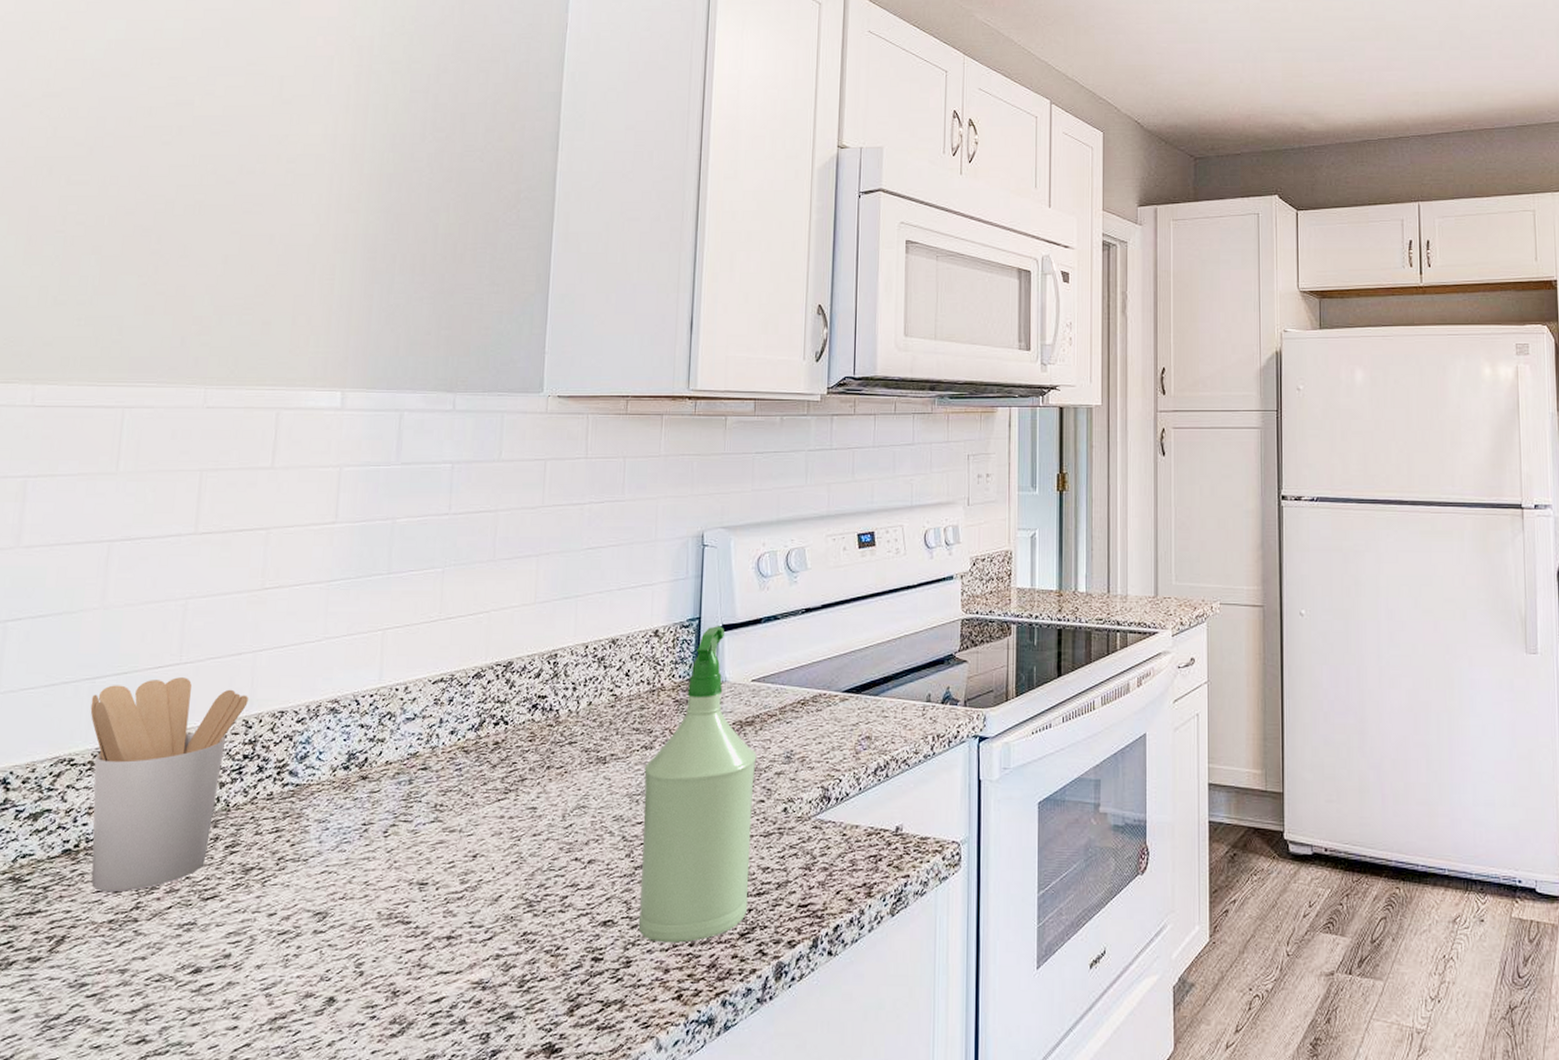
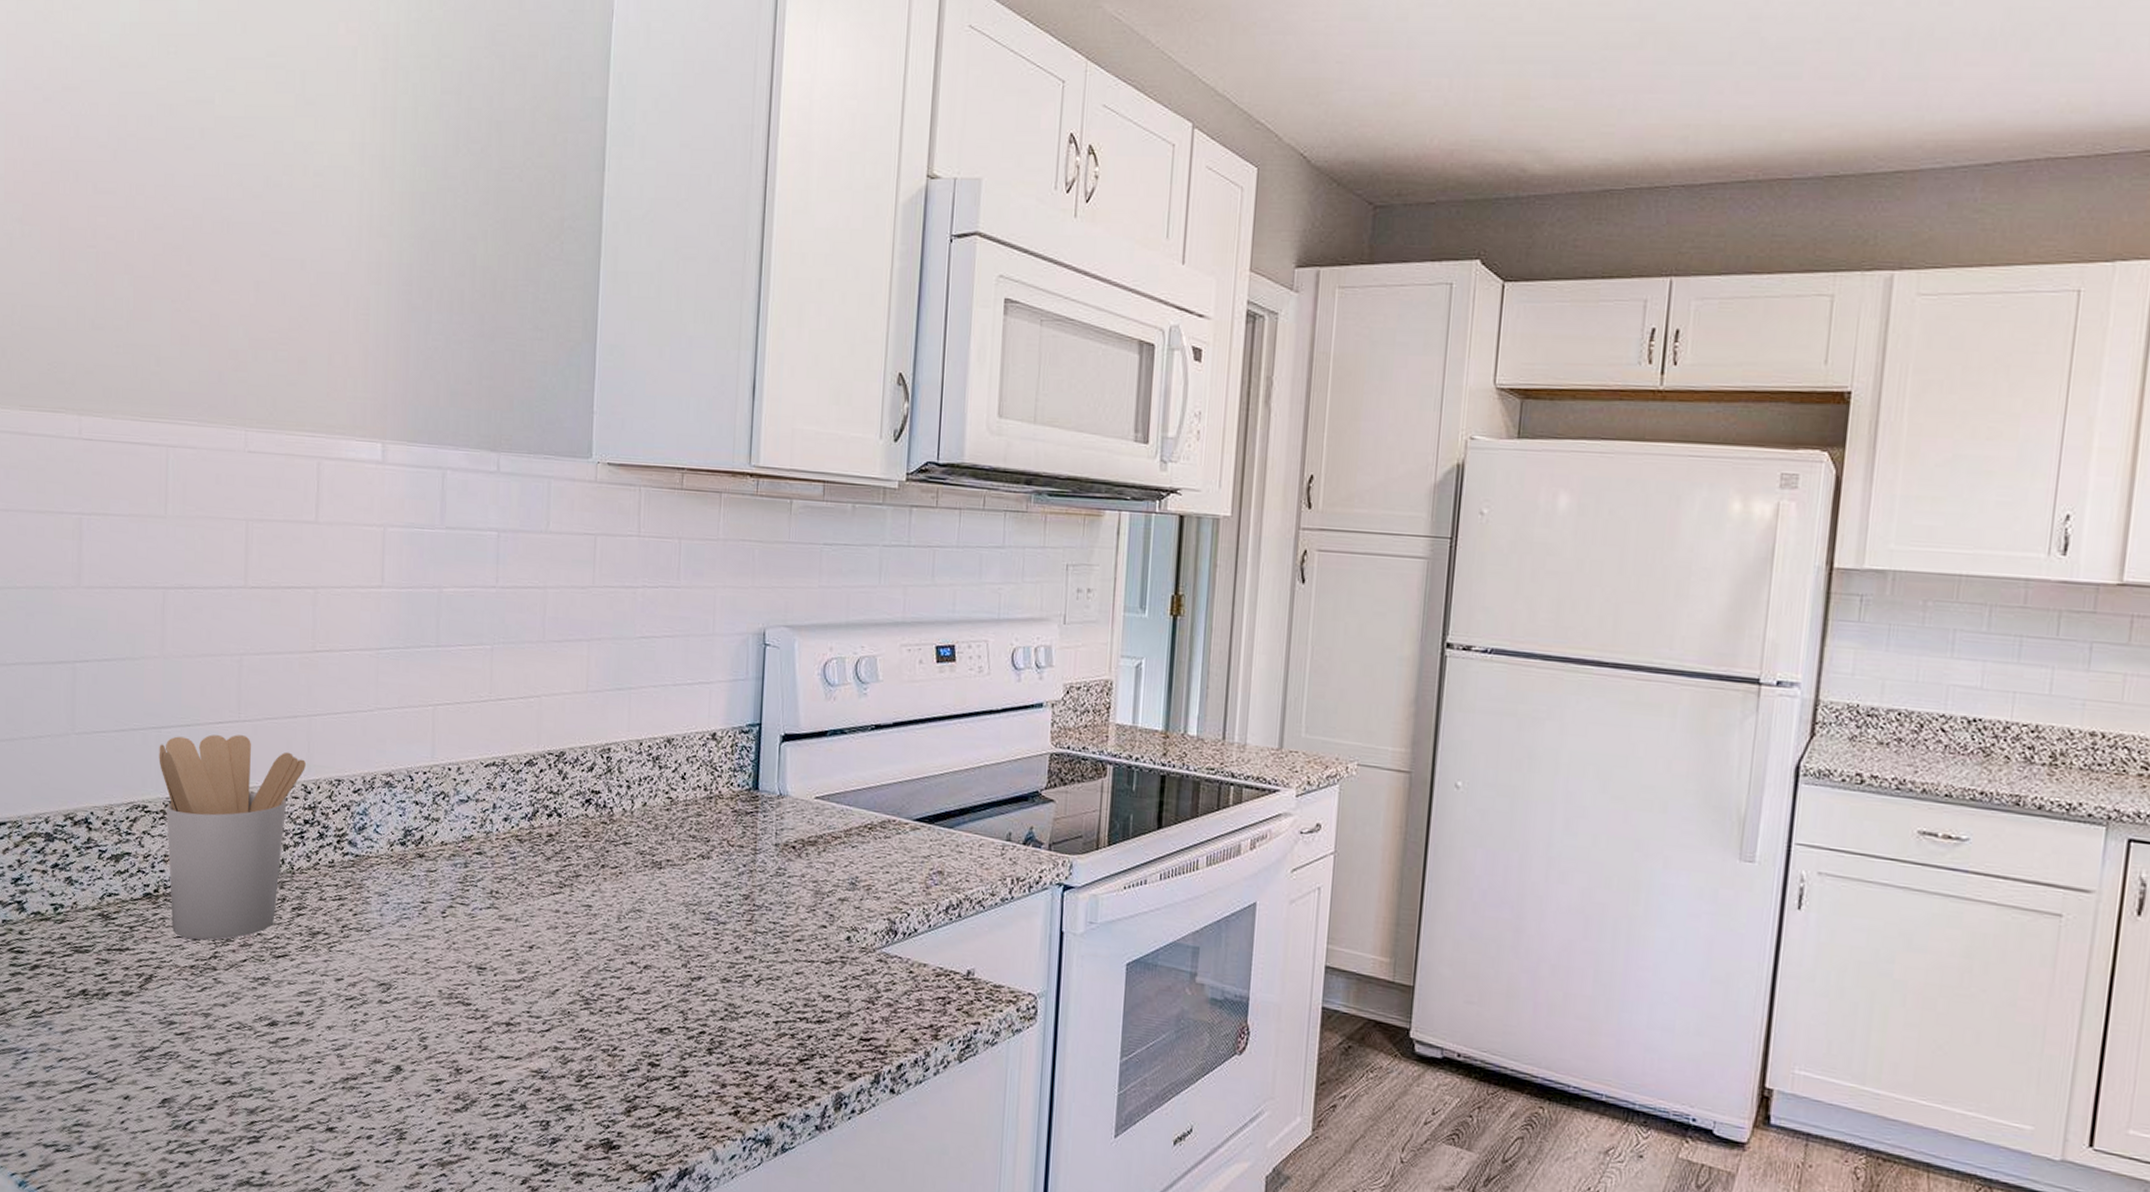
spray bottle: present [638,626,757,943] -> none [695,734,819,1060]

